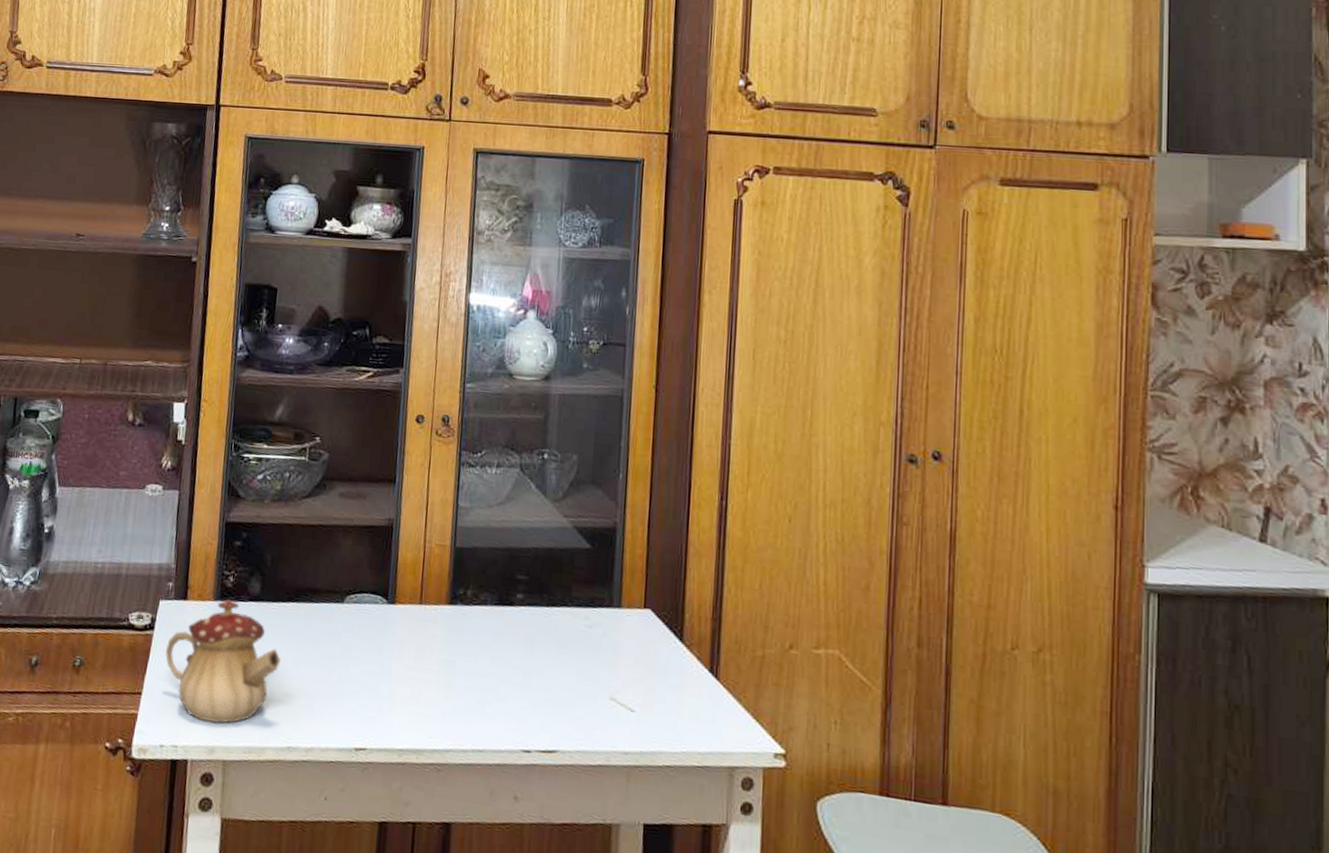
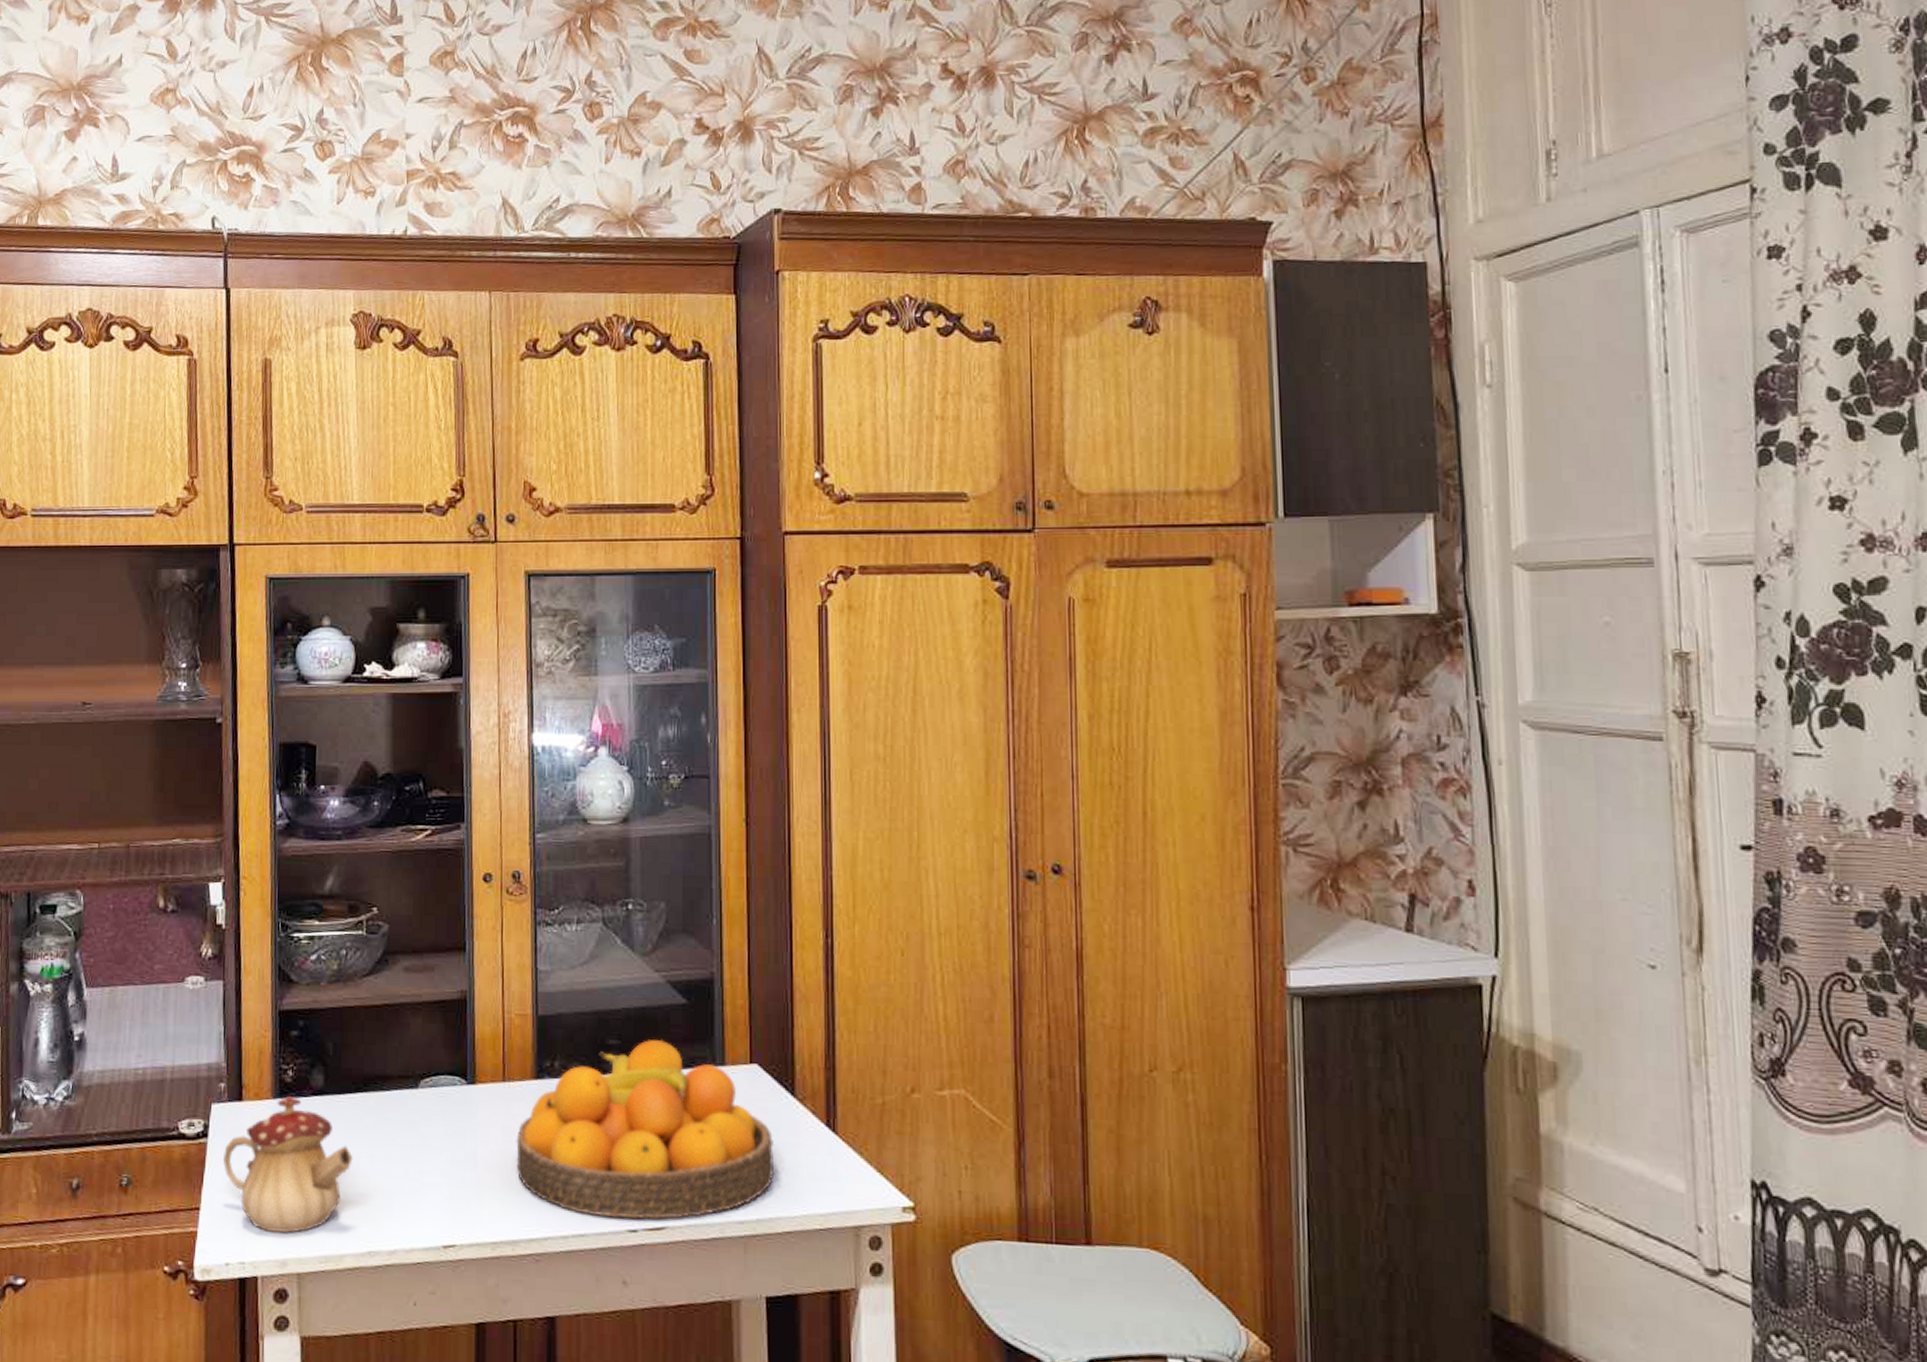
fruit bowl: none [426,578,661,744] -> present [516,1040,775,1220]

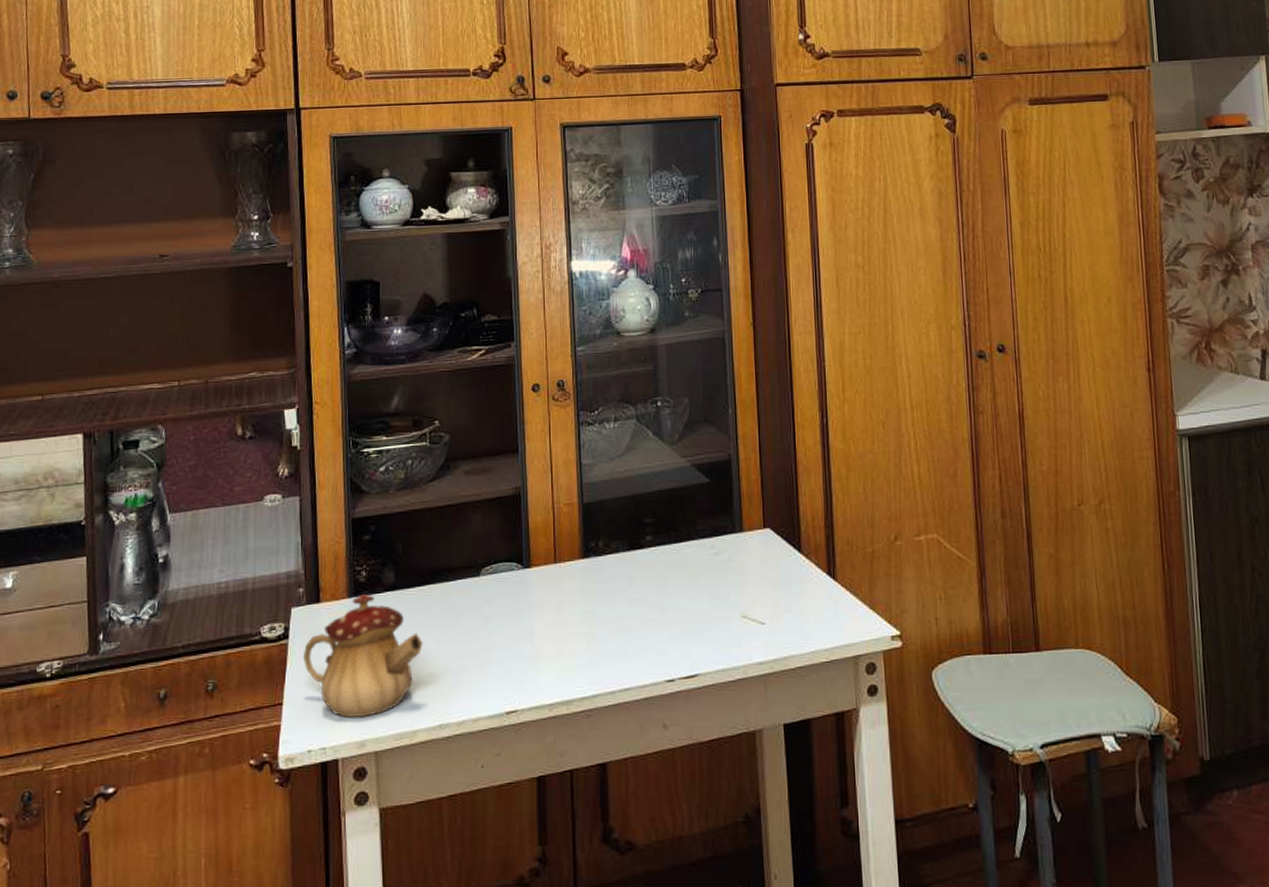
fruit bowl: present [516,1040,775,1220] -> none [567,515,787,672]

